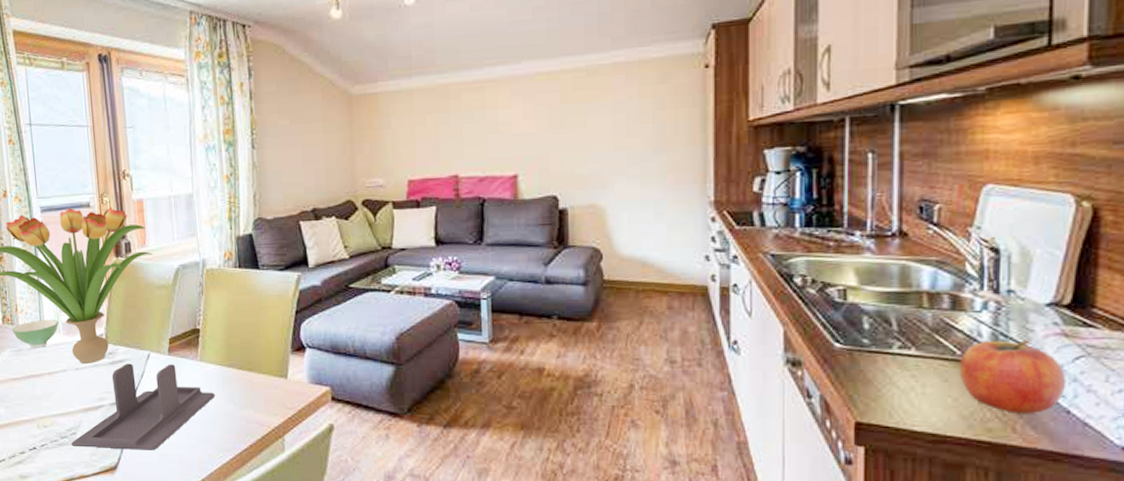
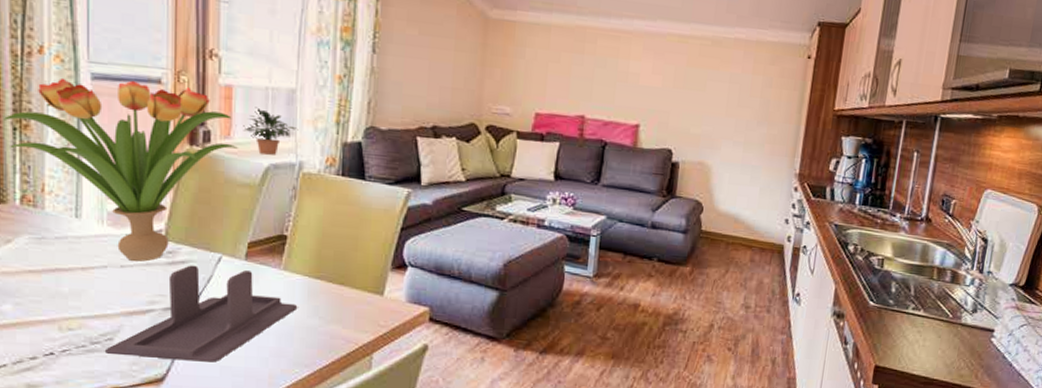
bowl: present [11,319,59,349] -> none [33,205,103,238]
potted plant: none [155,215,199,258] -> present [243,107,298,156]
fruit: present [959,340,1066,414] -> none [948,308,1014,365]

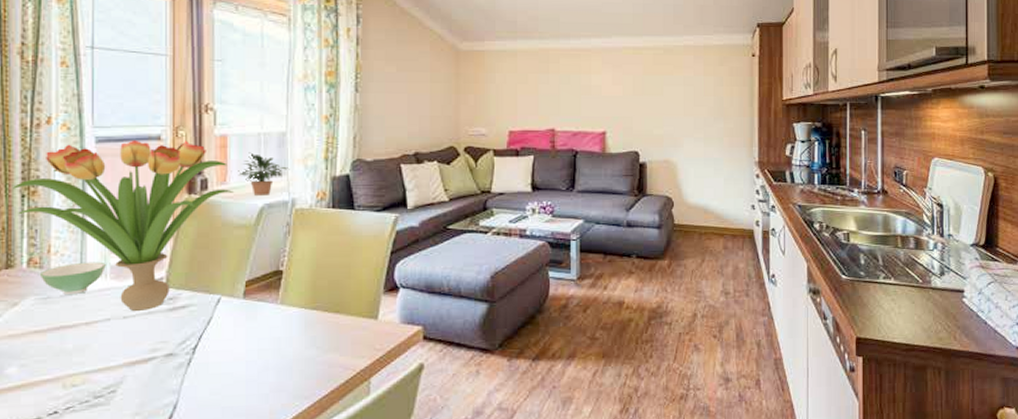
bowl: none [33,205,103,238] -> present [39,261,106,296]
napkin holder: present [106,265,298,362] -> none [109,309,296,407]

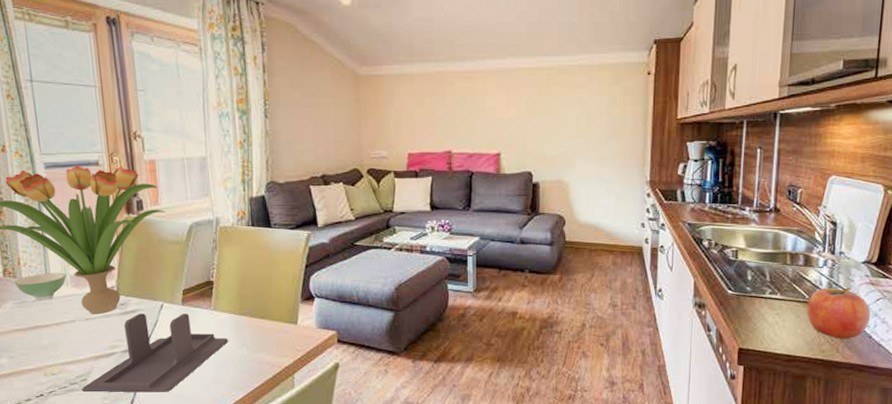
napkin holder: none [109,309,296,407] -> present [82,313,229,393]
potted plant: present [238,152,290,197] -> none [167,176,212,216]
fruit: none [921,271,983,326] -> present [806,287,871,339]

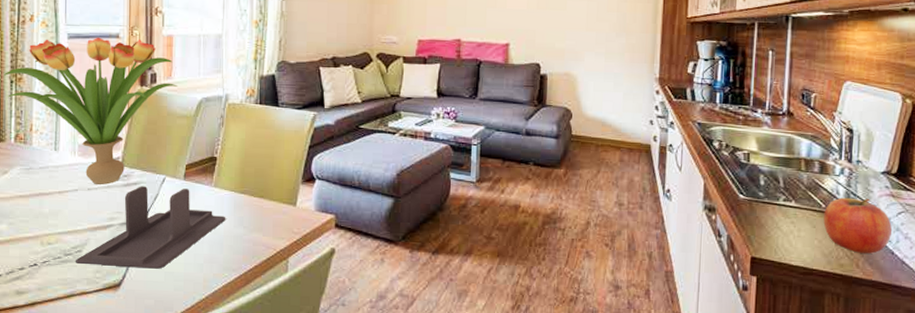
bowl: present [14,272,67,301] -> none [23,140,75,168]

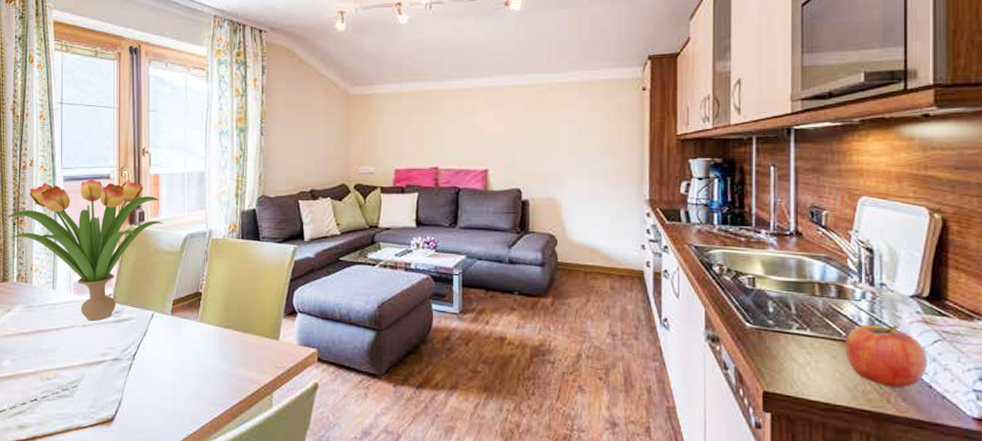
napkin holder: present [76,186,226,269] -> none [72,322,212,404]

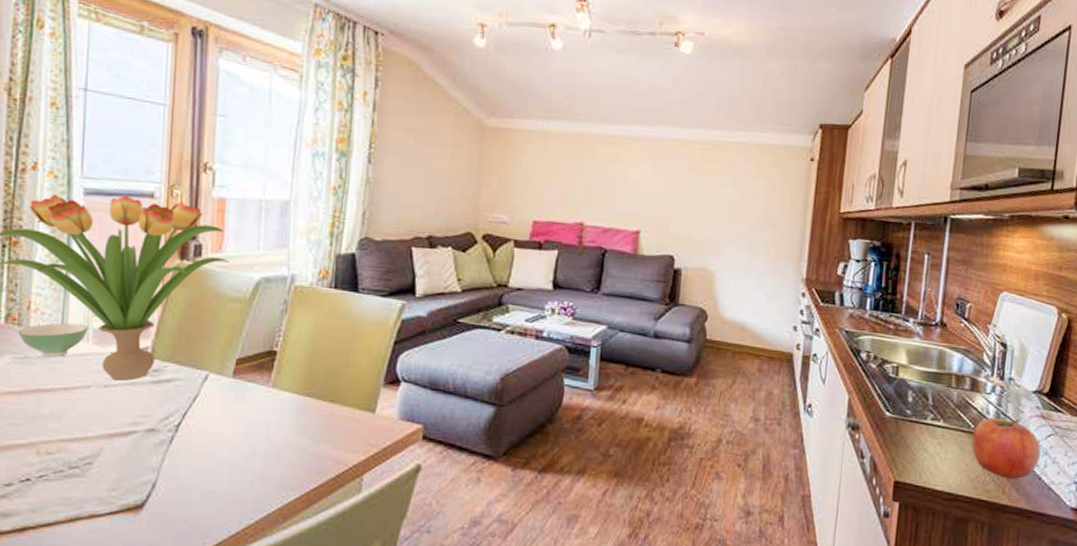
bowl: none [25,279,71,305] -> present [17,323,89,357]

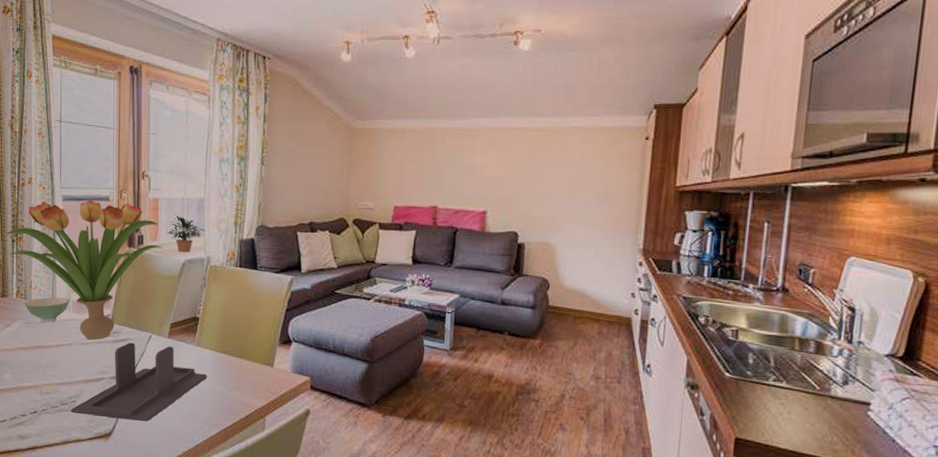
napkin holder: none [84,383,286,487] -> present [71,342,208,421]
potted plant: none [235,219,291,270] -> present [166,214,206,253]
fruit: present [971,417,1041,479] -> none [817,380,894,440]

